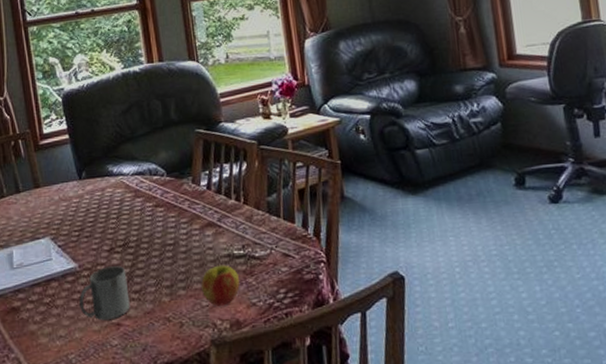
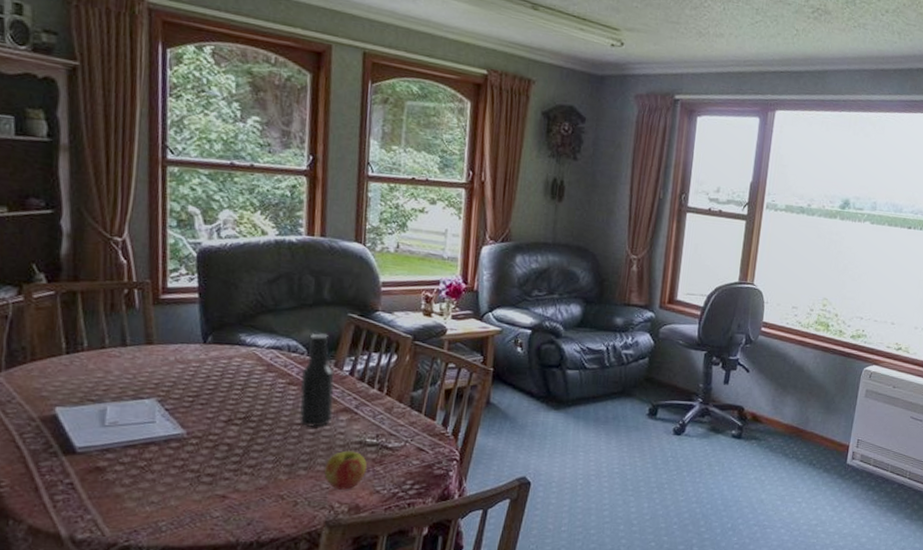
mug: present [79,266,130,321] -> none [181,437,243,492]
beer bottle: none [164,152,199,246] -> present [299,333,335,427]

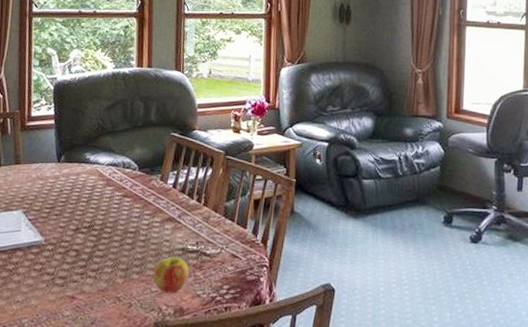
beer bottle: present [299,333,335,427] -> none [132,151,161,235]

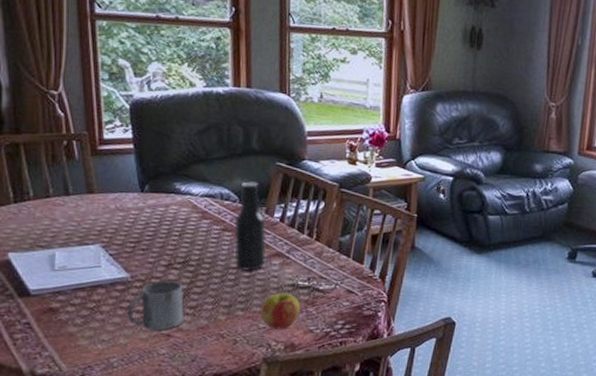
mug: none [40,244,88,293] -> present [128,281,184,331]
beer bottle: none [132,151,161,235] -> present [234,181,267,271]

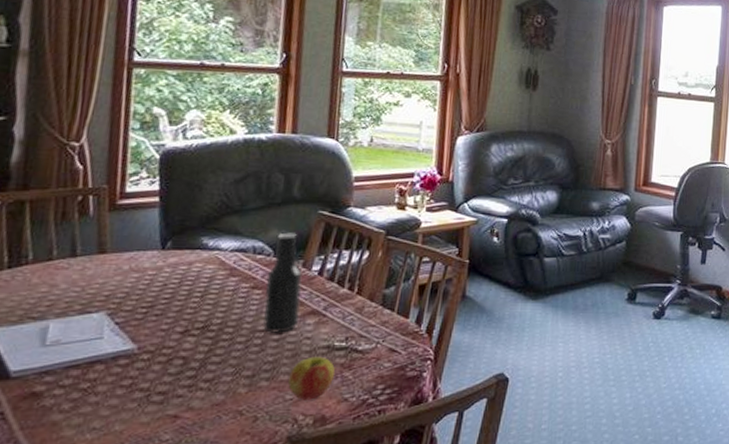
mug: present [128,281,184,331] -> none [128,351,199,412]

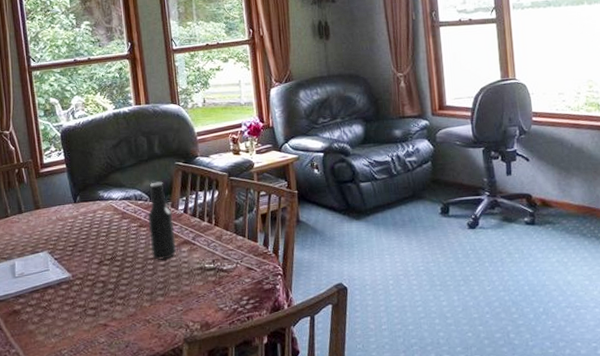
apple: present [288,356,336,400] -> none [177,276,210,310]

